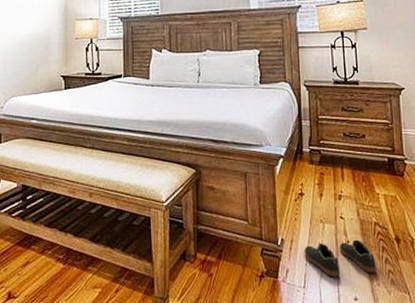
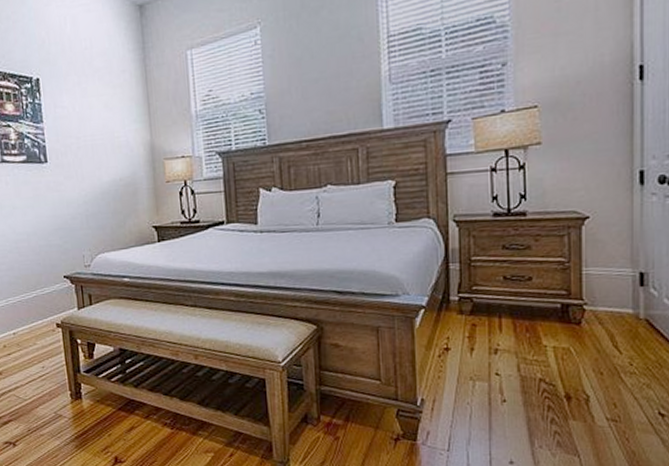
shoe: present [304,239,377,278] -> none [449,398,540,440]

